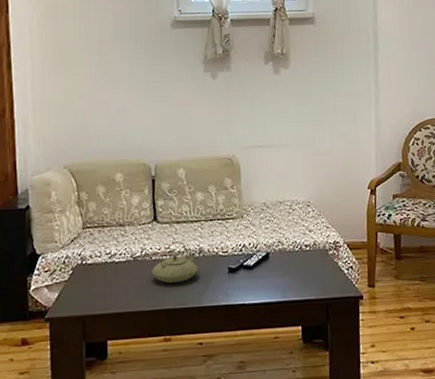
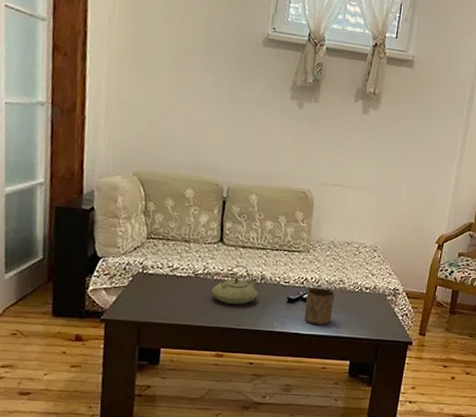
cup: none [246,251,276,293] -> present [304,287,335,326]

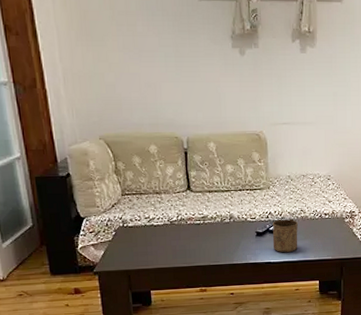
teapot: present [212,265,259,305] -> none [187,208,230,244]

